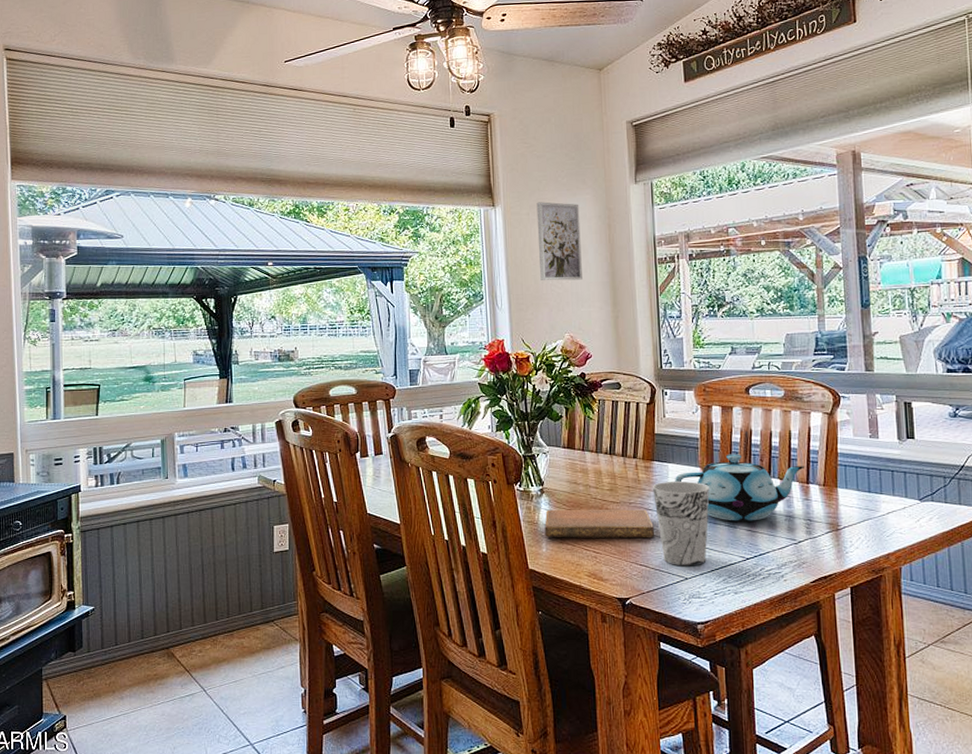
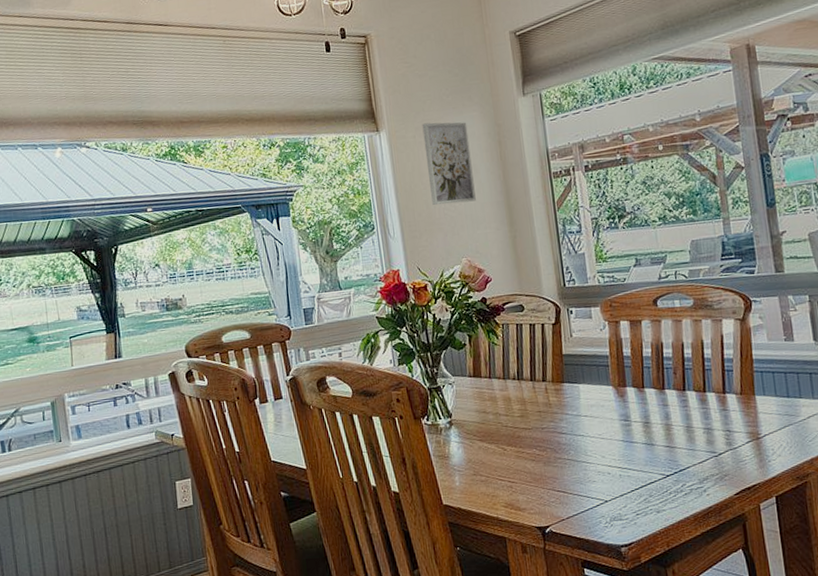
notebook: present [544,509,655,539] -> none [456,433,571,471]
cup: present [652,481,710,567] -> none [564,401,626,489]
teapot: present [675,454,806,521] -> none [587,368,721,439]

